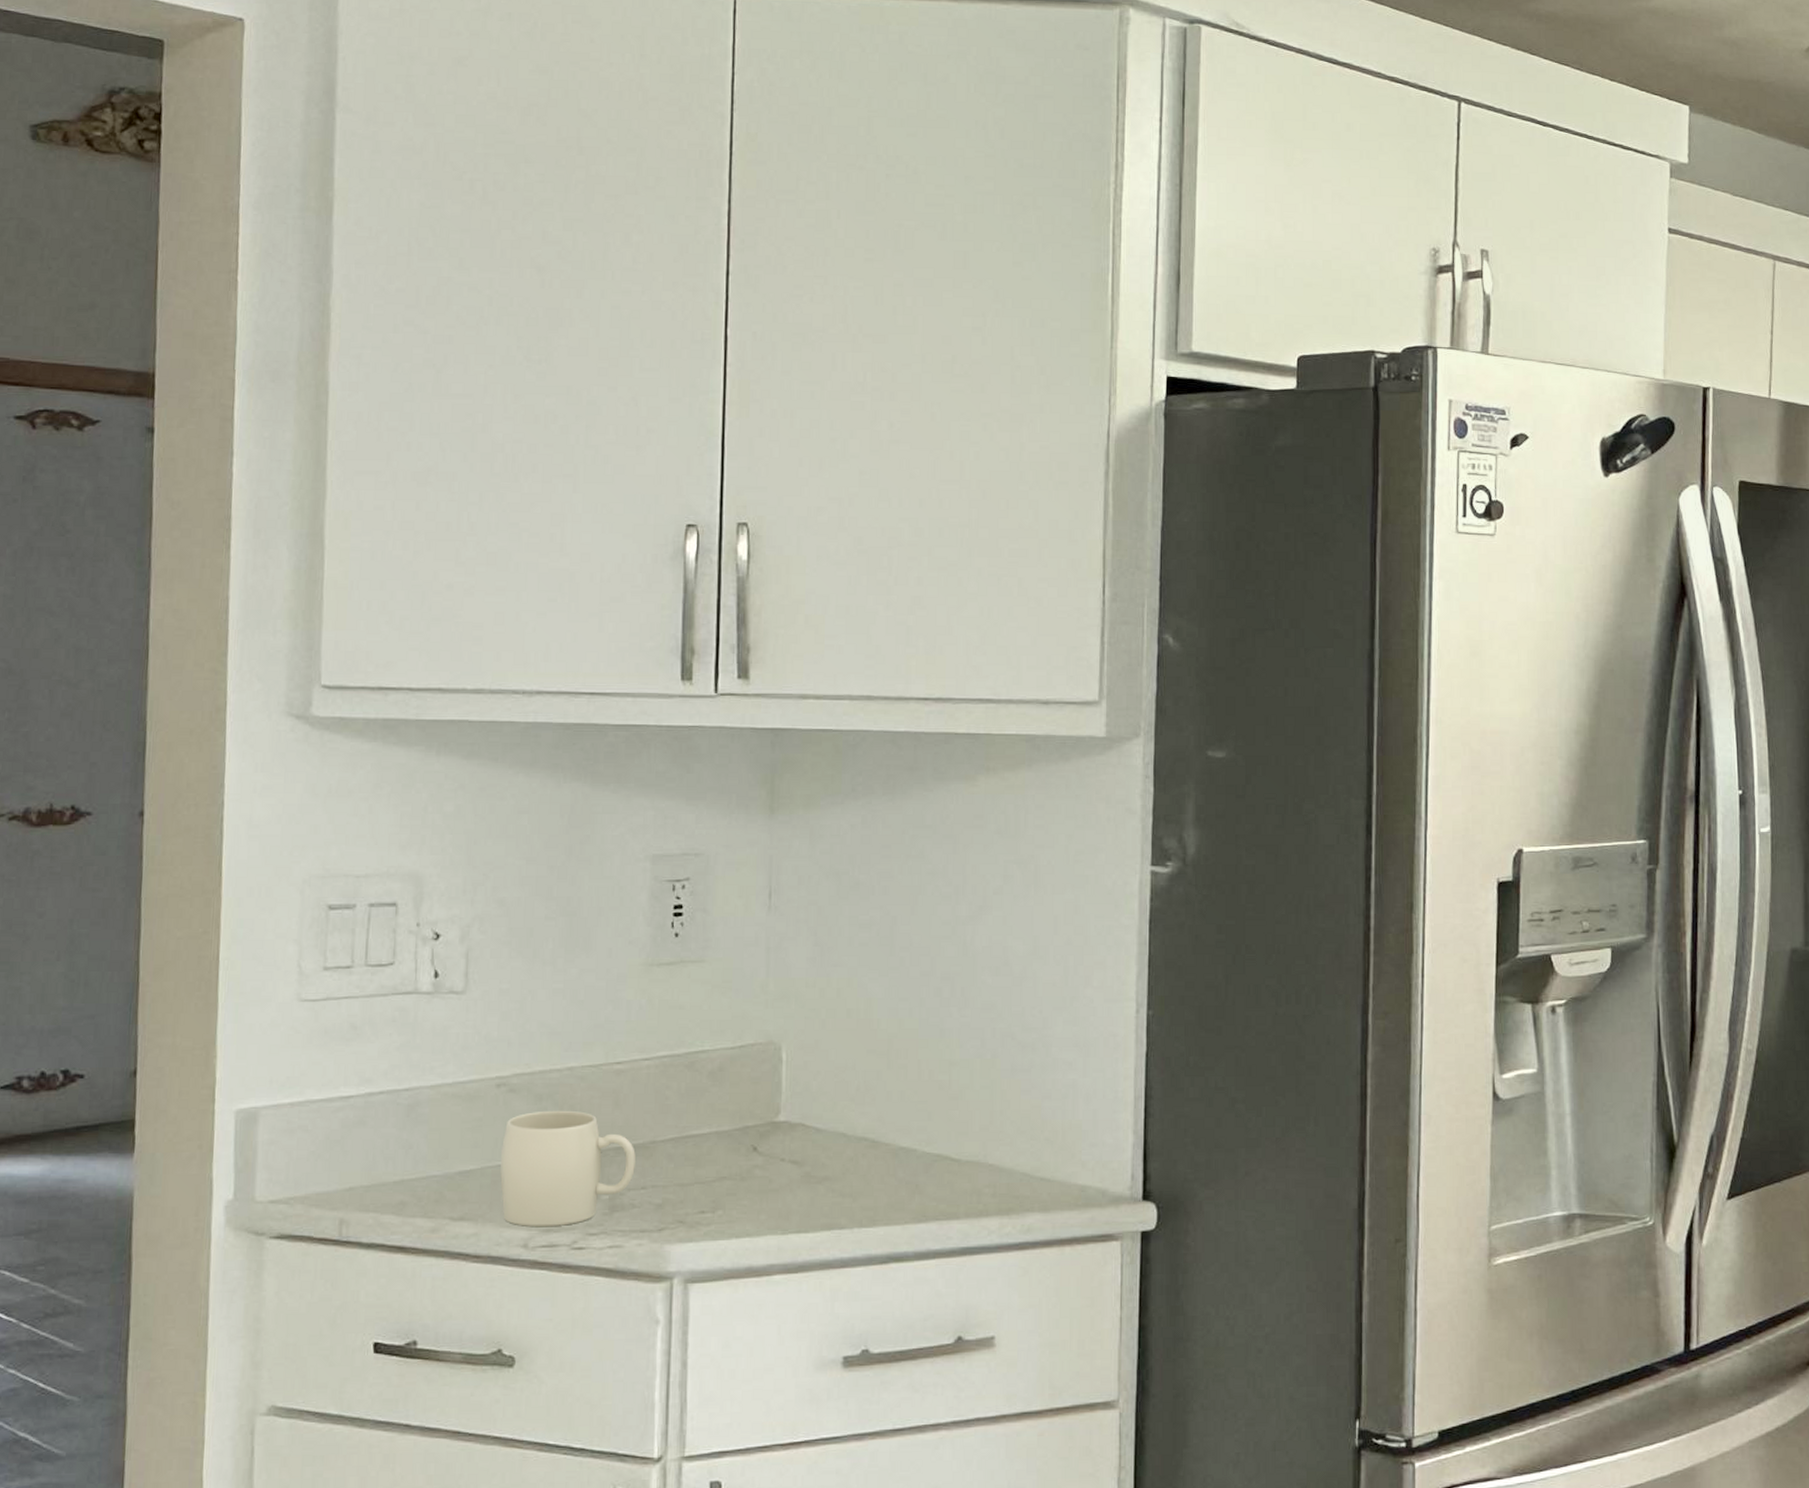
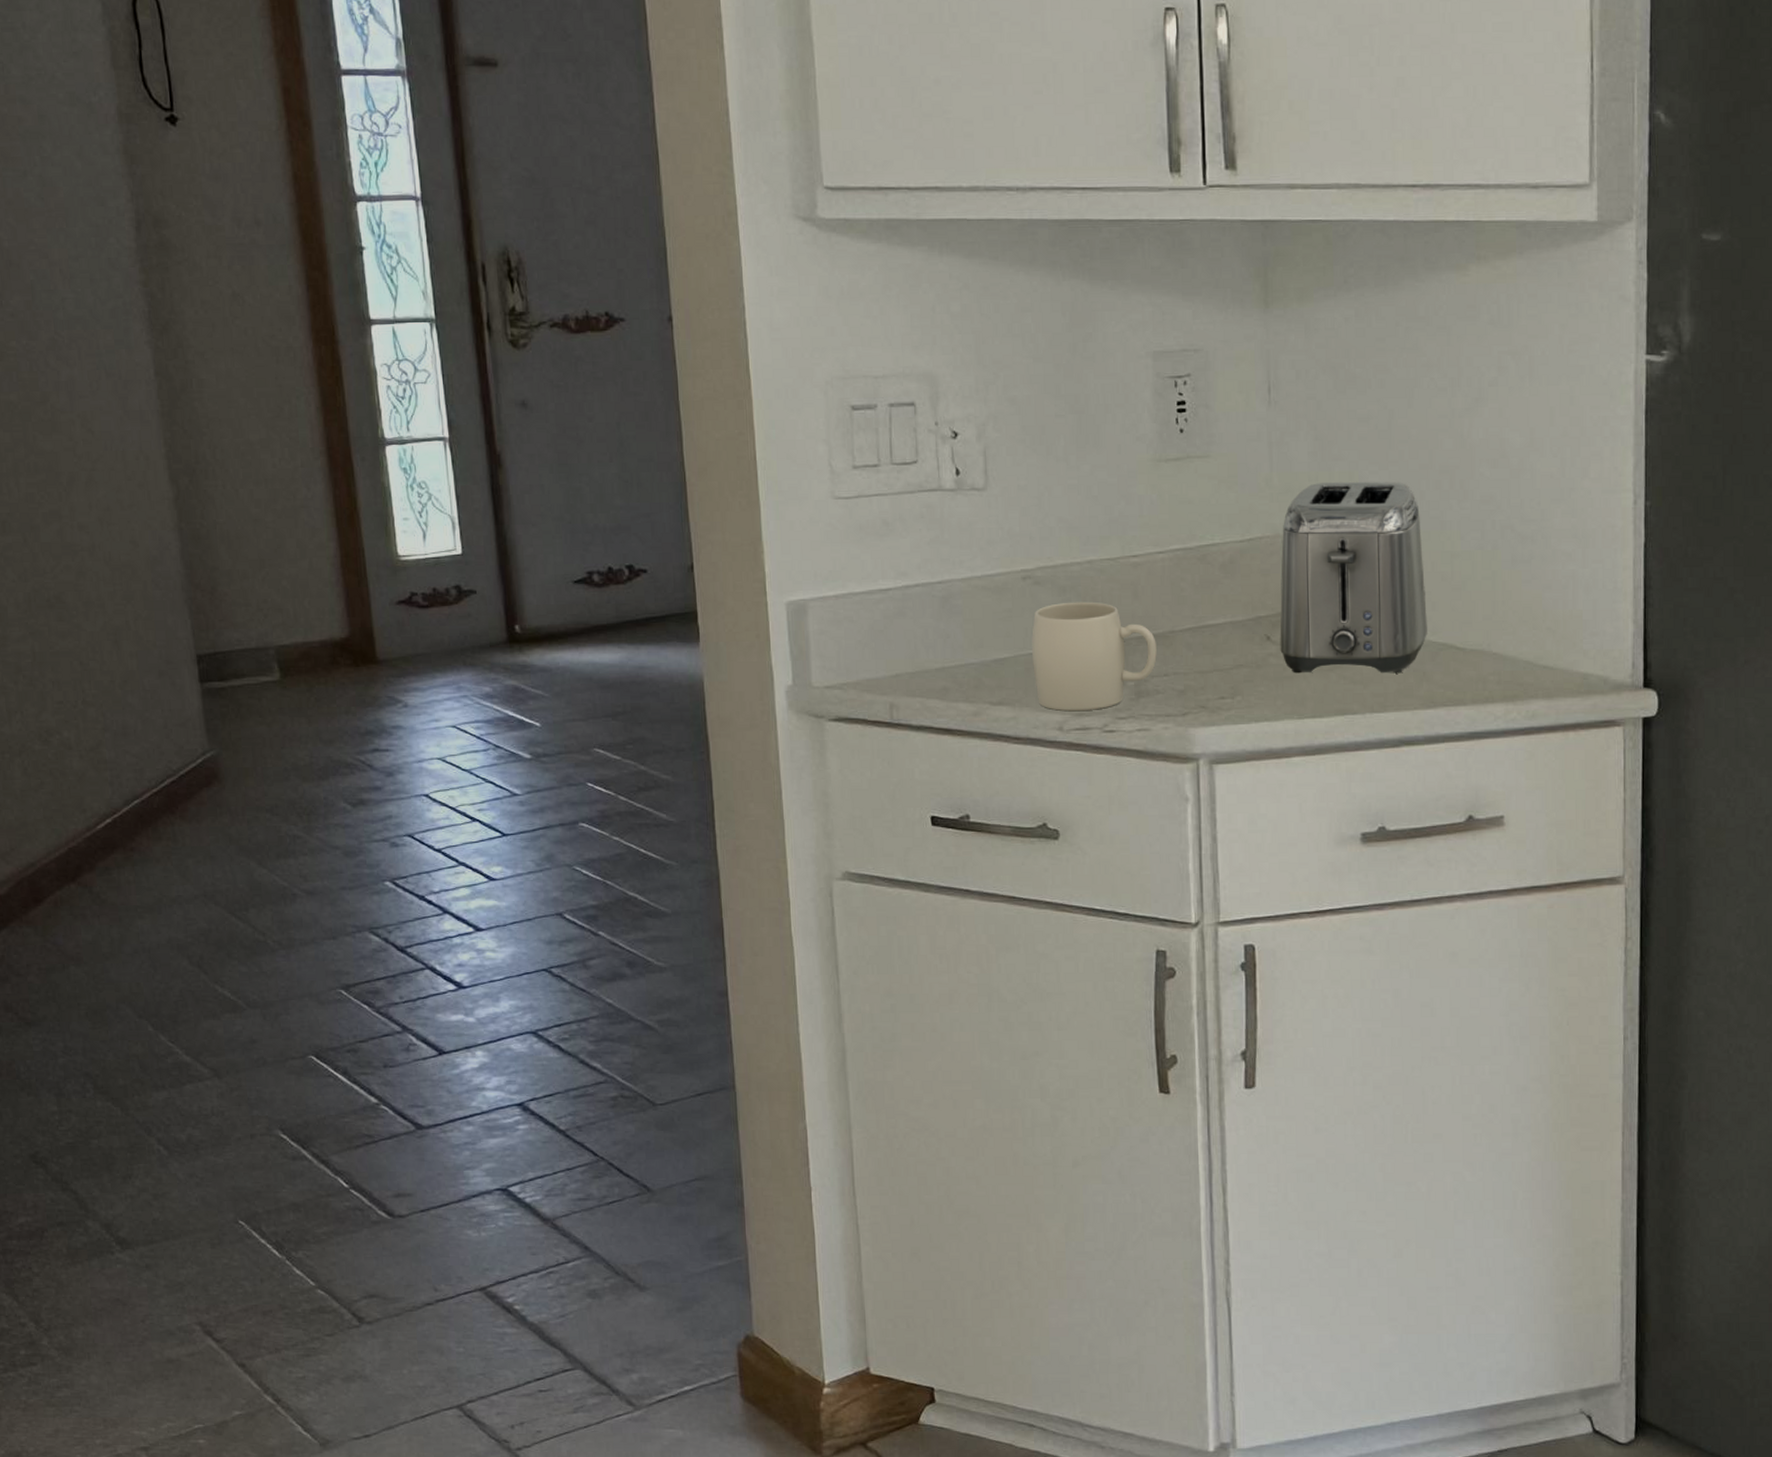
toaster: none [767,989,922,1186] -> present [1280,482,1427,674]

